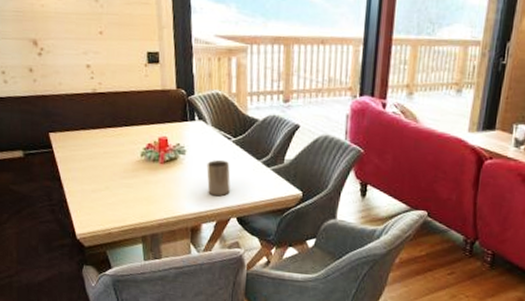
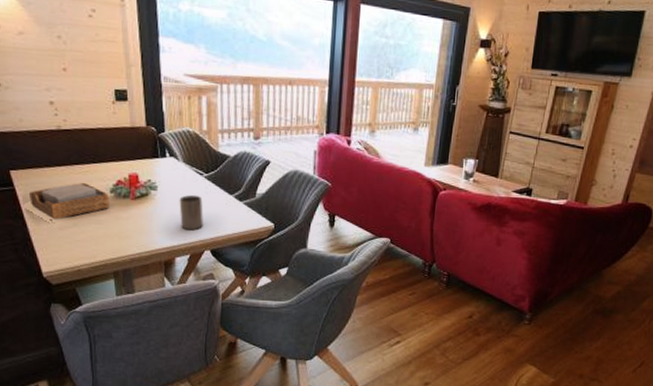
napkin holder: none [65,146,140,182] -> present [28,183,109,220]

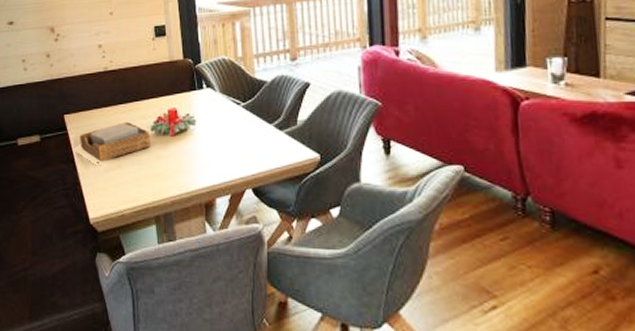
cup: present [179,194,203,231] -> none [217,126,243,167]

